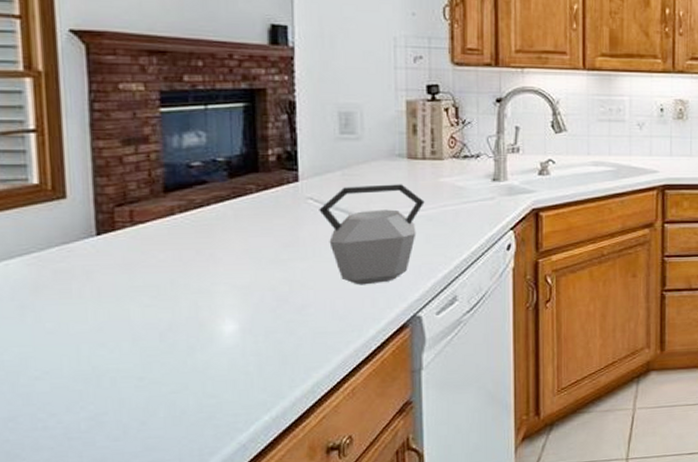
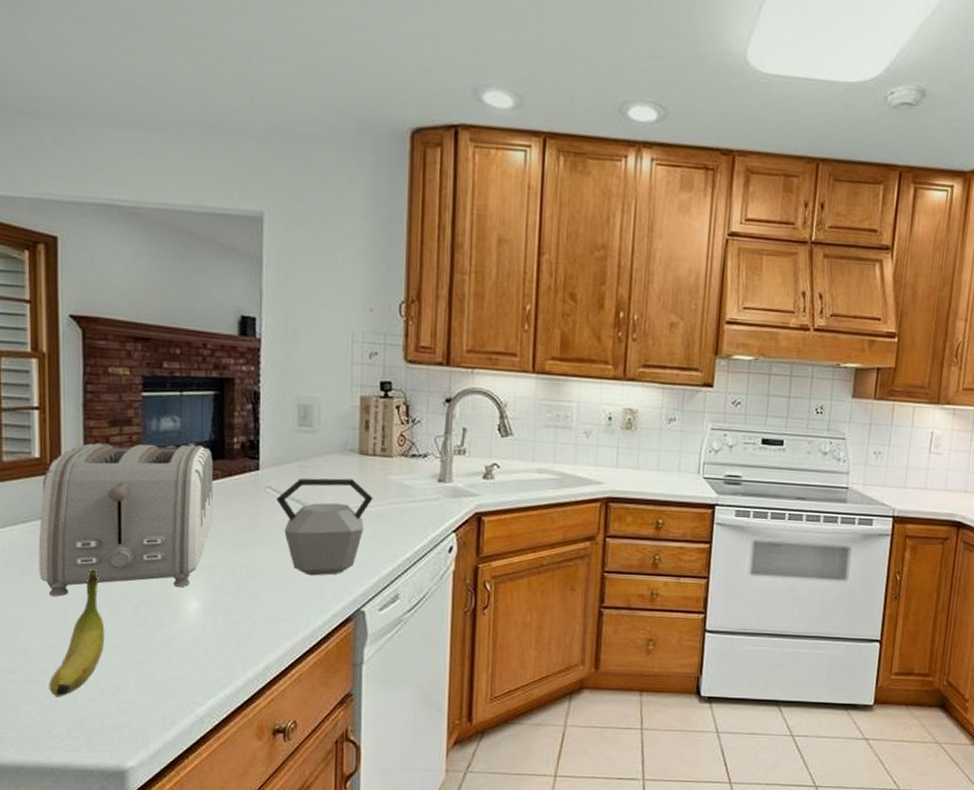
toaster: none [41,159,248,333] -> present [38,443,213,597]
banana: none [60,298,127,442] -> present [49,568,105,697]

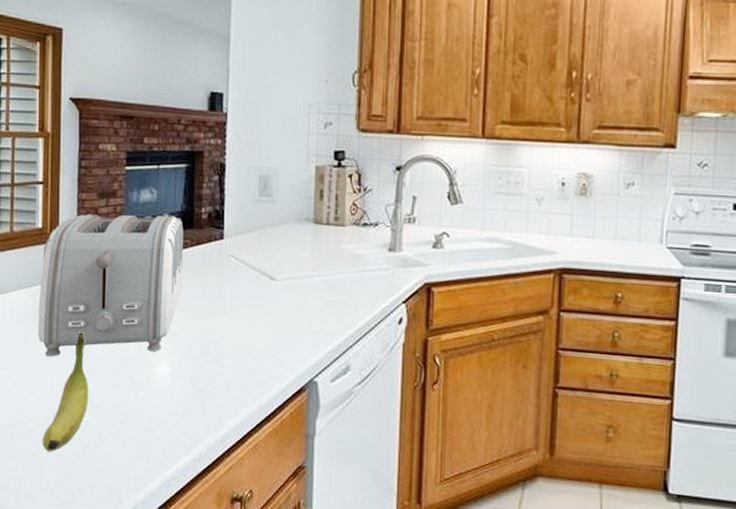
kettle: present [276,478,373,576] -> none [238,247,326,344]

